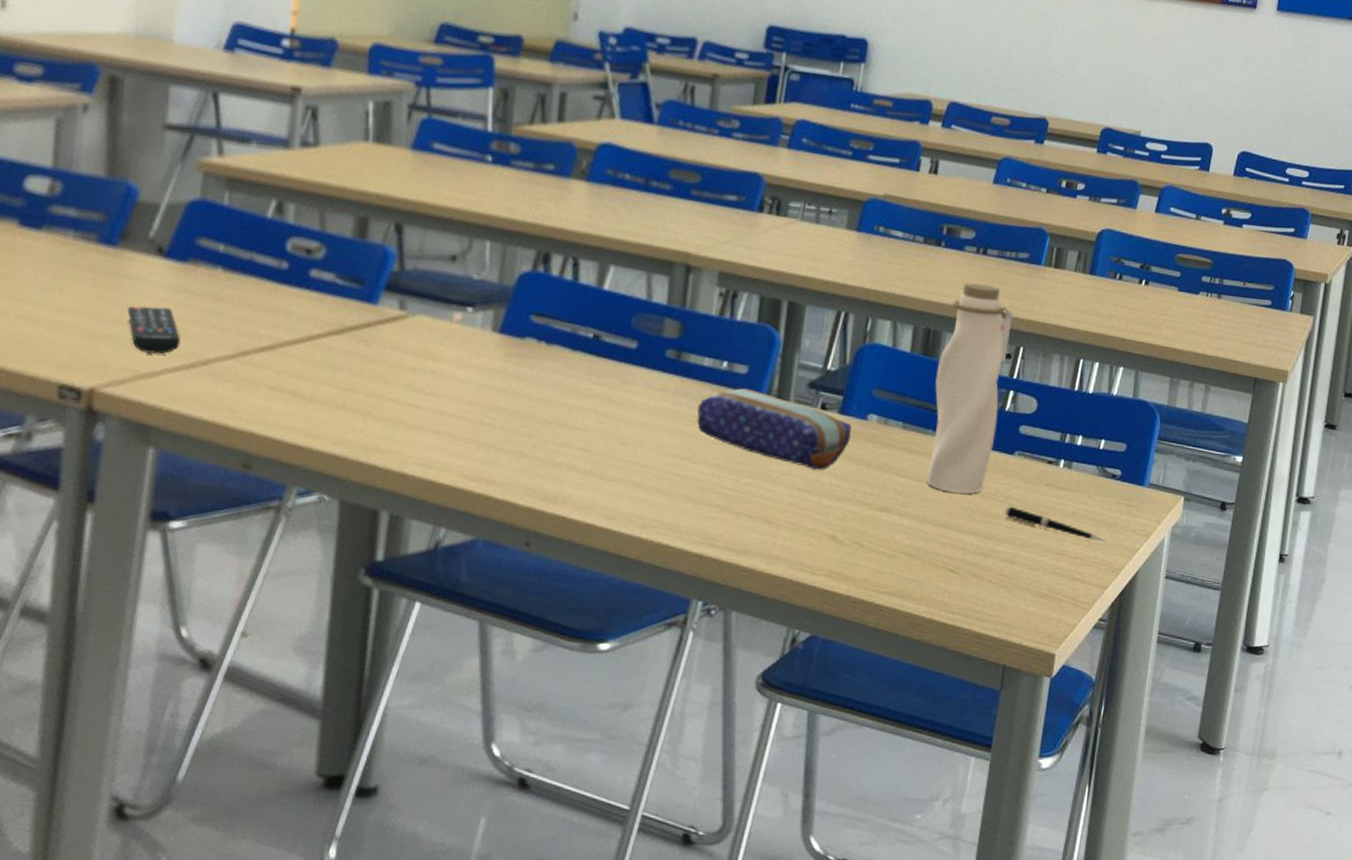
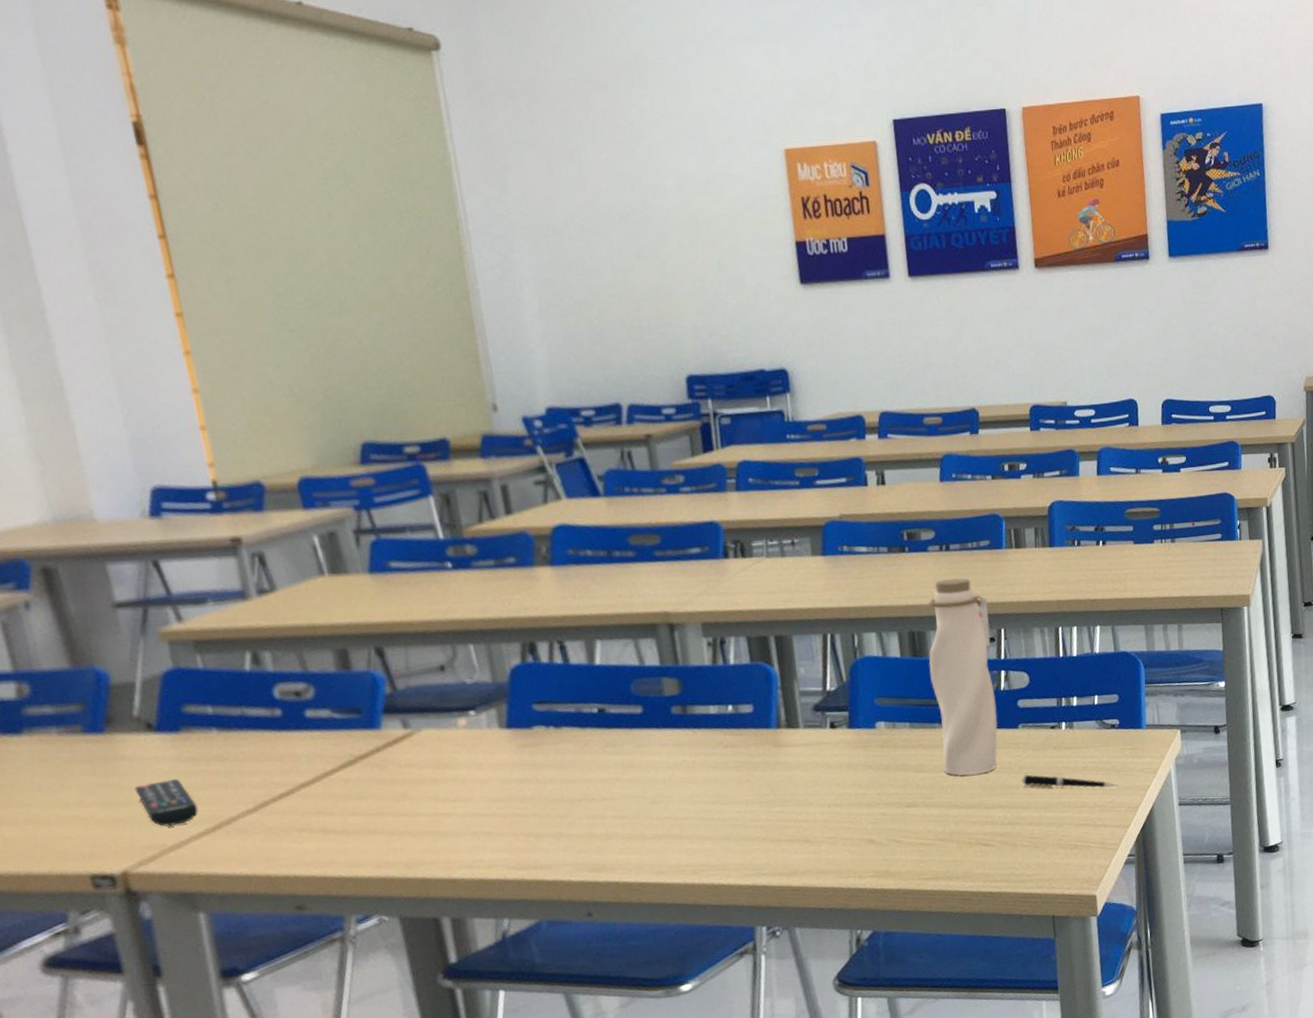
pencil case: present [697,388,852,471] -> none [714,725,865,785]

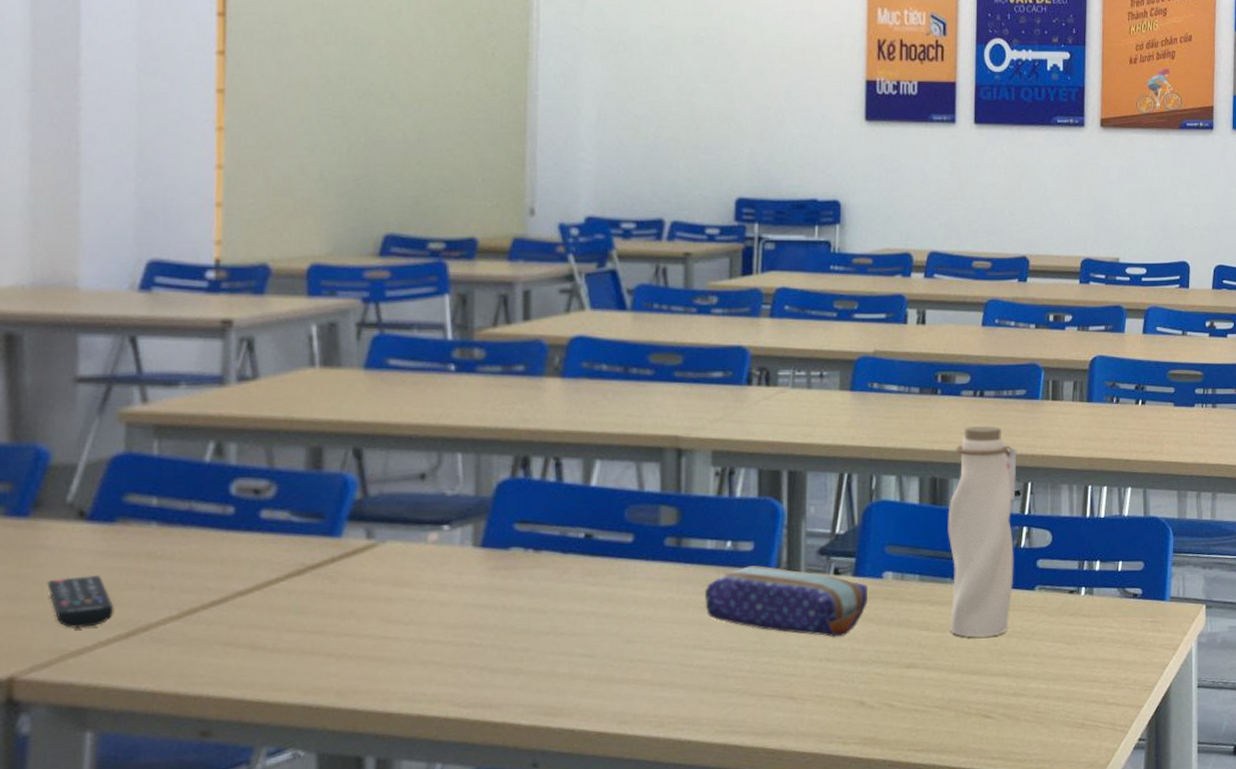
pencil case: none [714,725,865,785] -> present [704,565,867,638]
pen: present [1022,774,1118,788] -> none [1033,641,1135,663]

